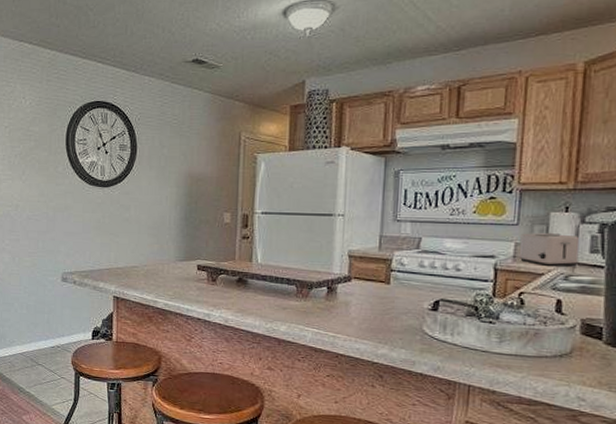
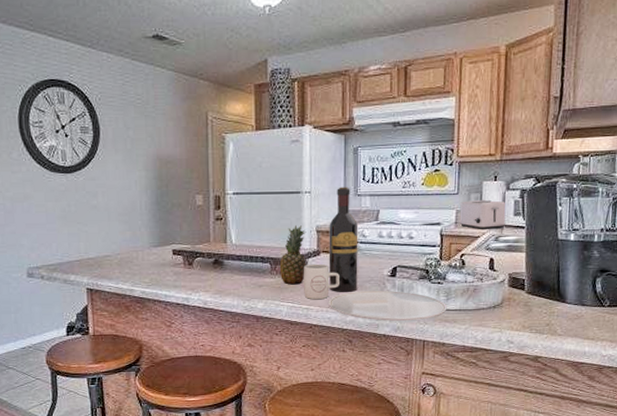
fruit: none [305,249,337,311] -> present [279,225,306,285]
mug: none [330,289,372,329] -> present [303,263,339,300]
plate: none [358,322,500,362] -> present [328,290,447,321]
wine bottle: none [360,211,396,323] -> present [328,187,359,292]

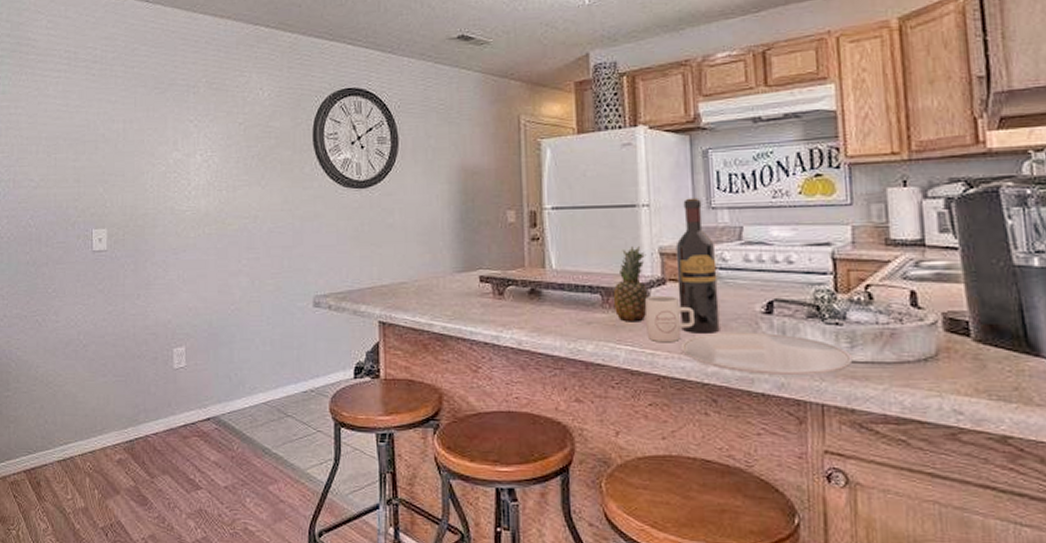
toaster: present [459,199,506,230] -> none [856,211,927,253]

